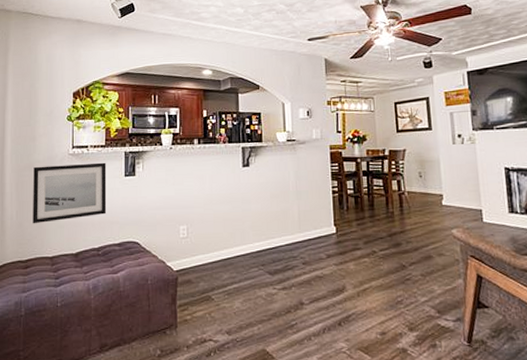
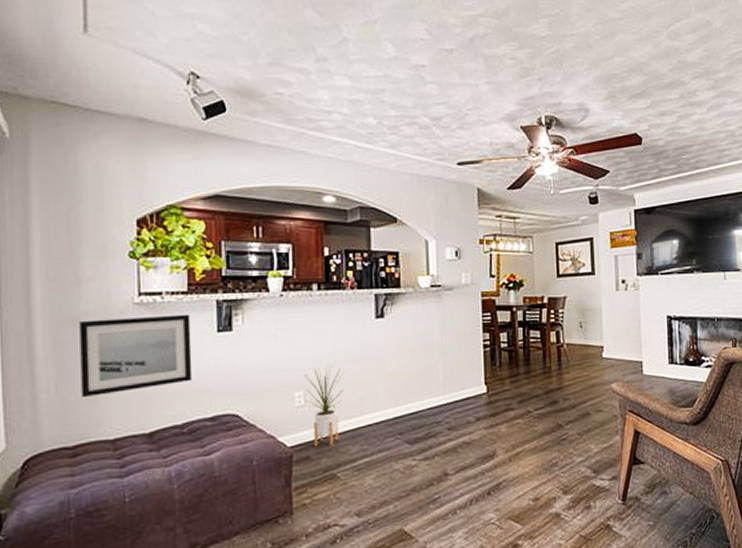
house plant: none [187,206,217,272] -> present [304,366,343,447]

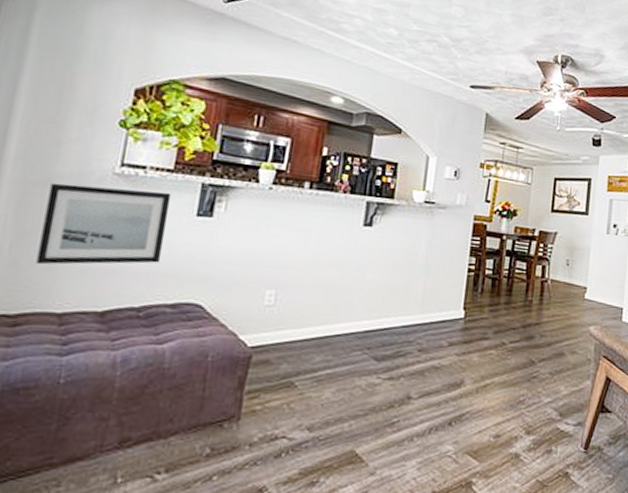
house plant: present [304,366,343,447] -> none [275,268,320,351]

